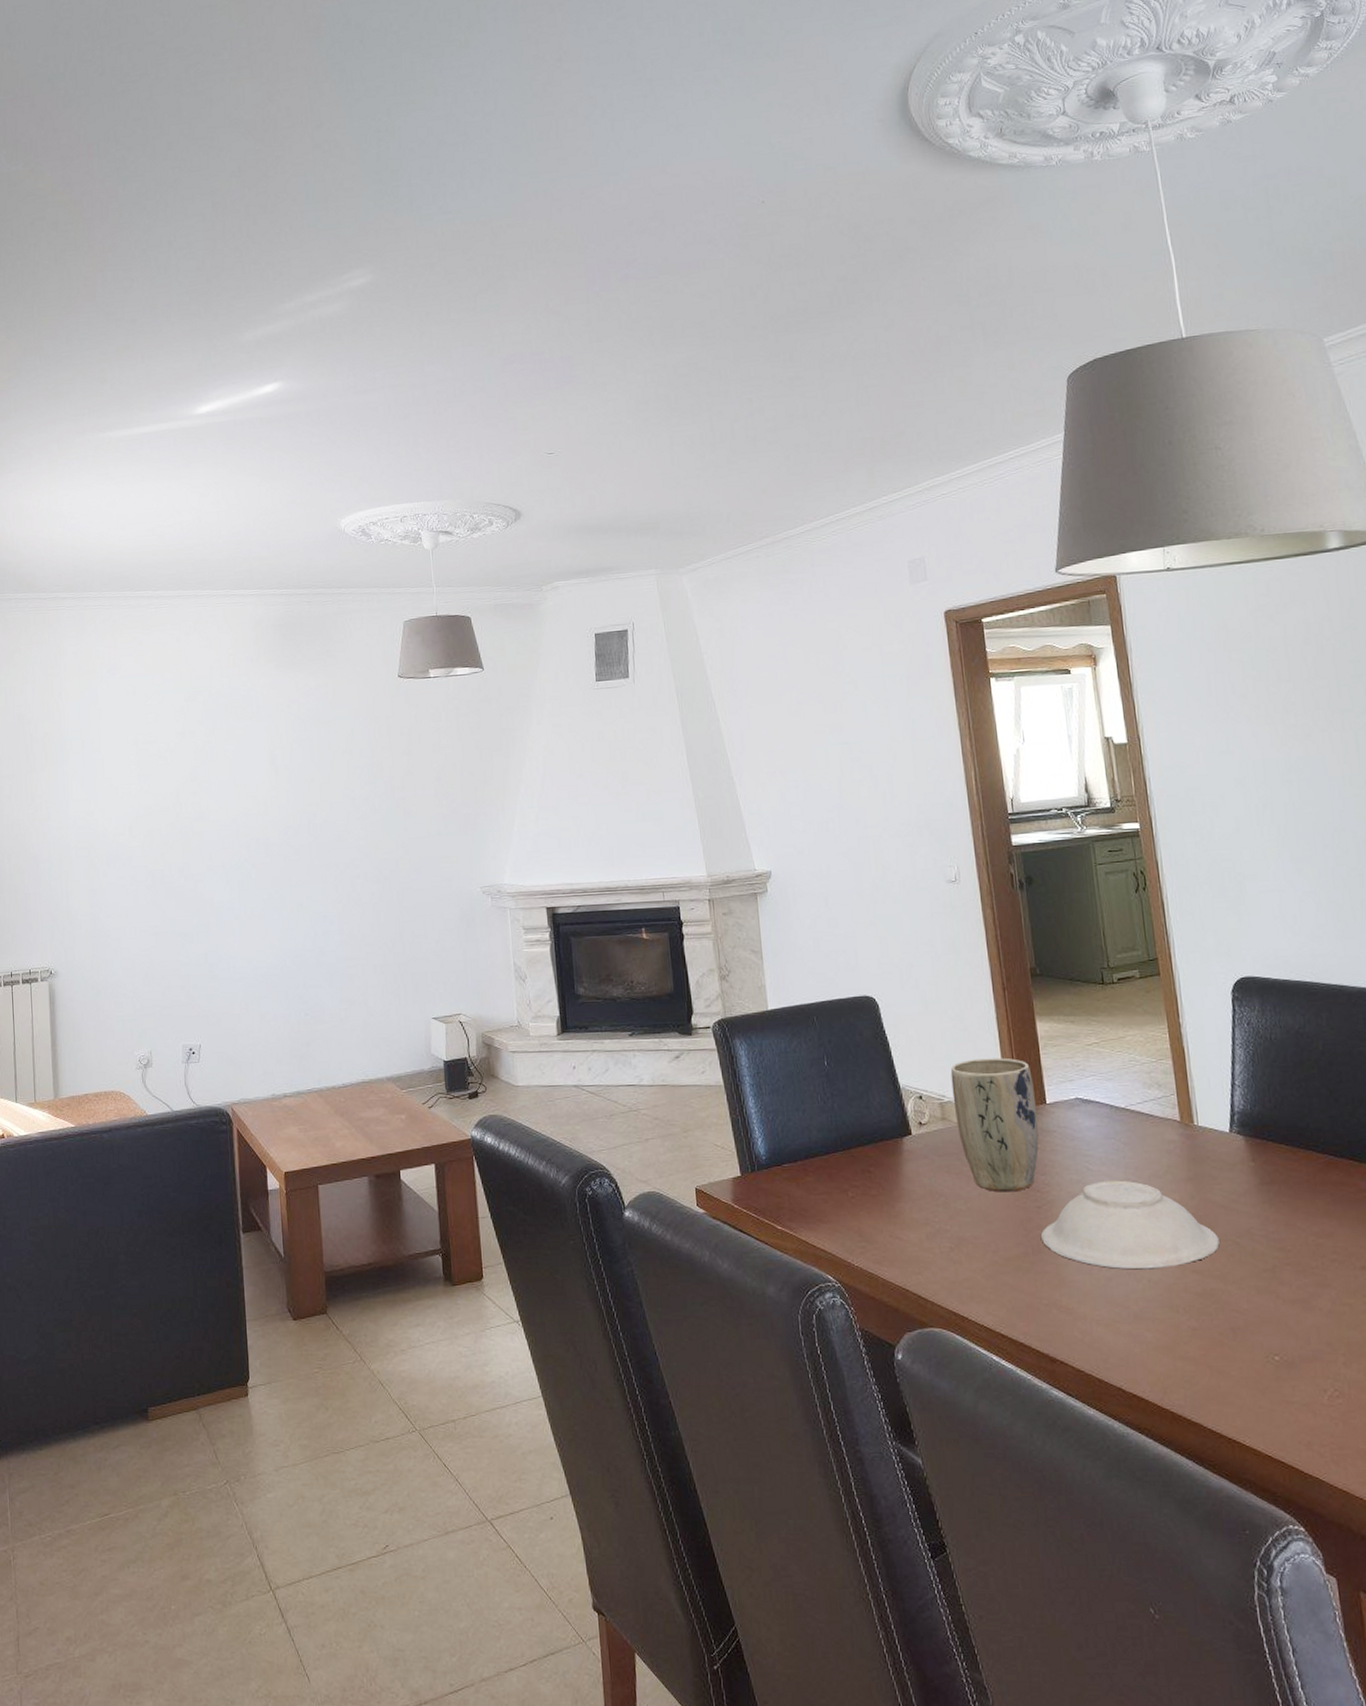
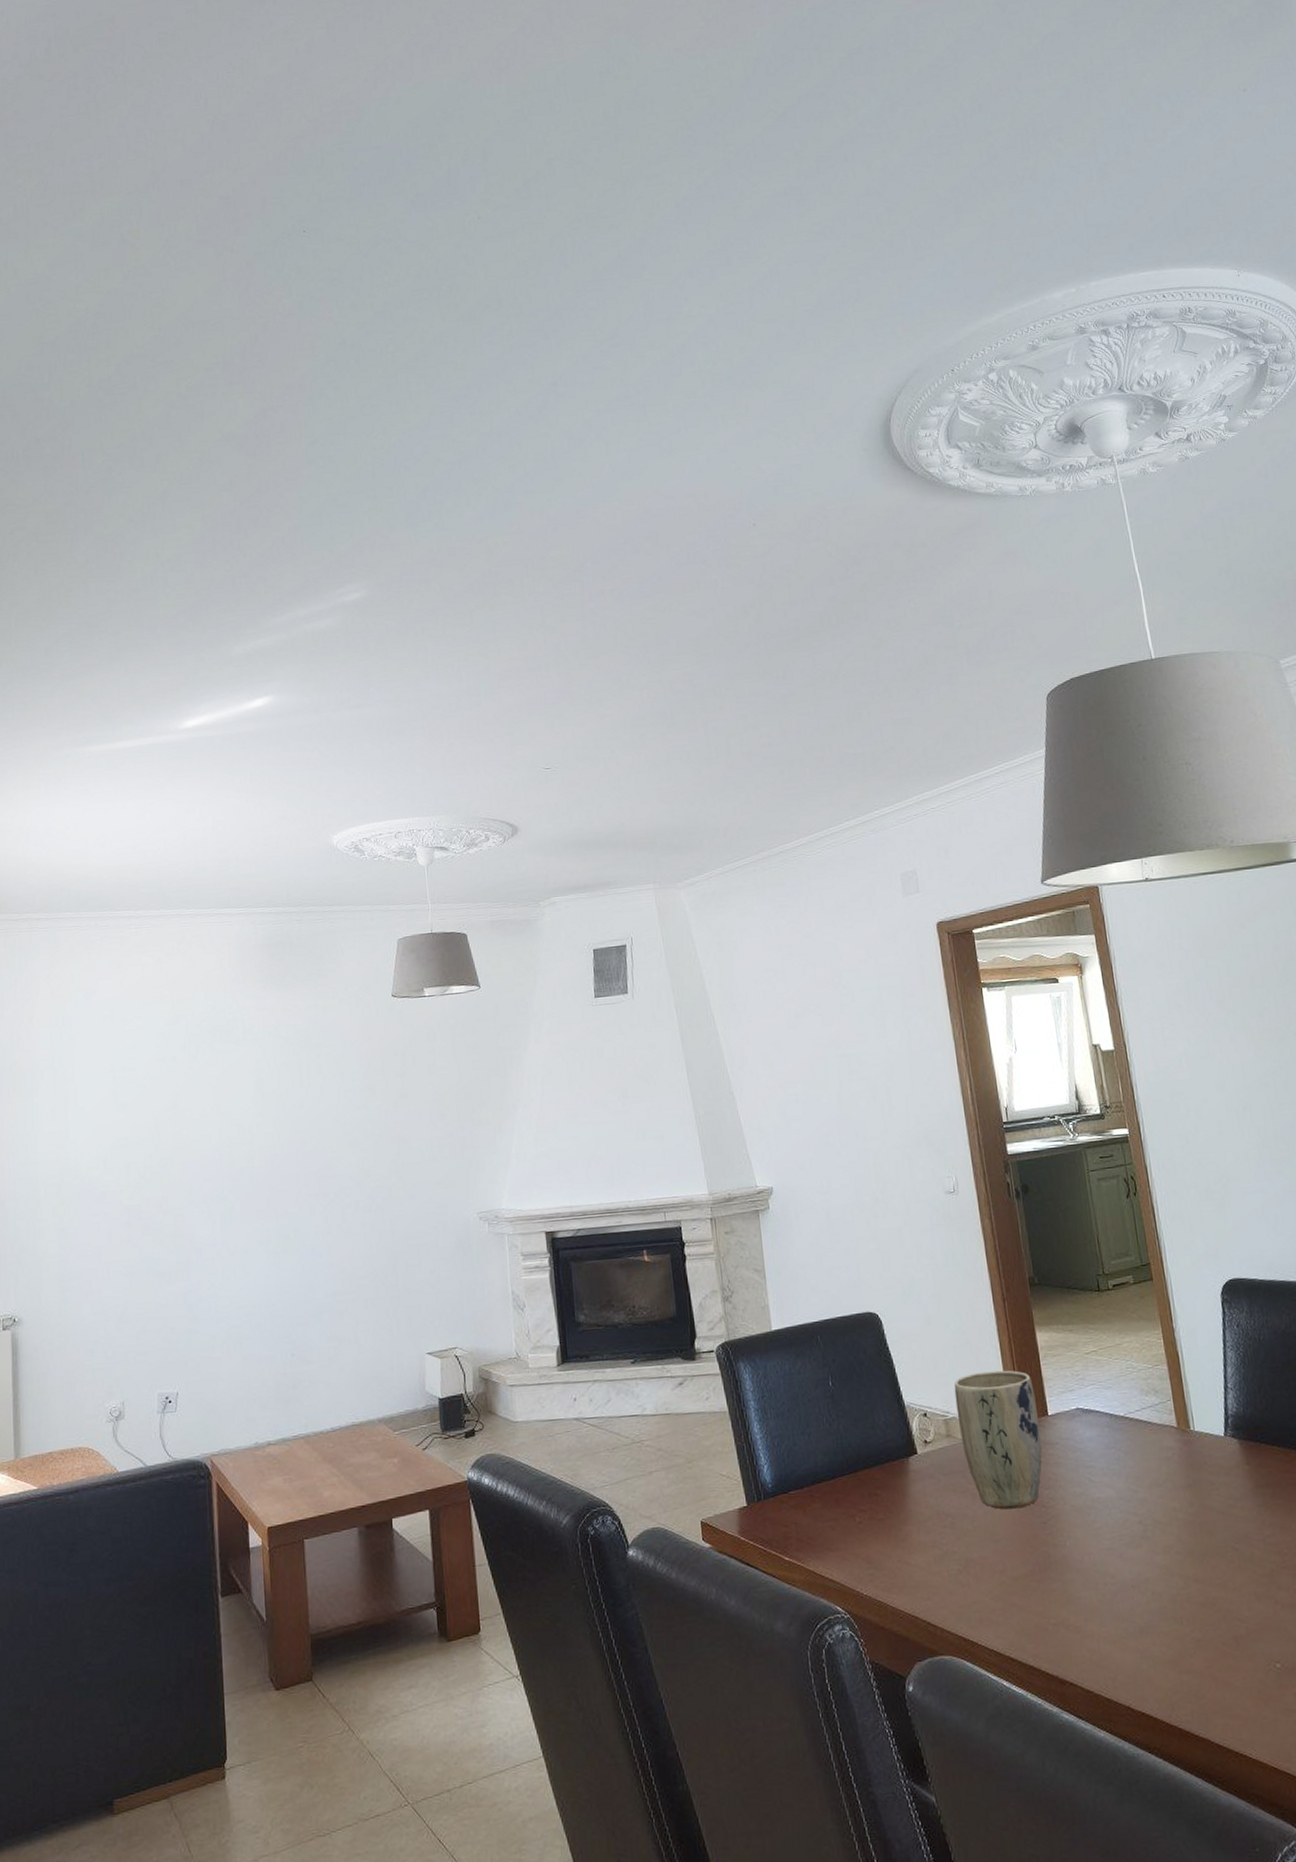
bowl: present [1041,1180,1220,1270] -> none [1047,1490,1219,1583]

